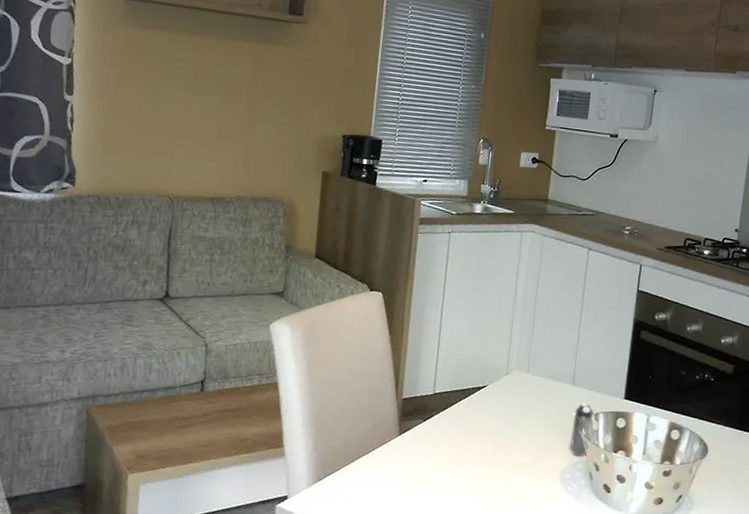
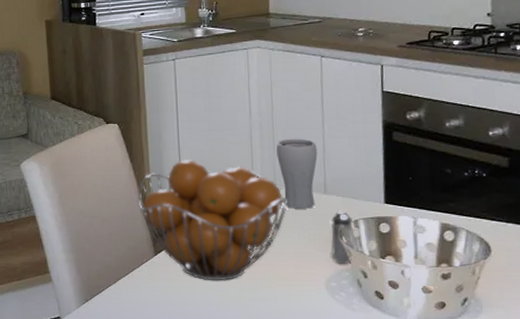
fruit basket: none [390,337,537,467] -> present [138,160,287,282]
drinking glass: none [534,326,572,399] -> present [276,138,318,209]

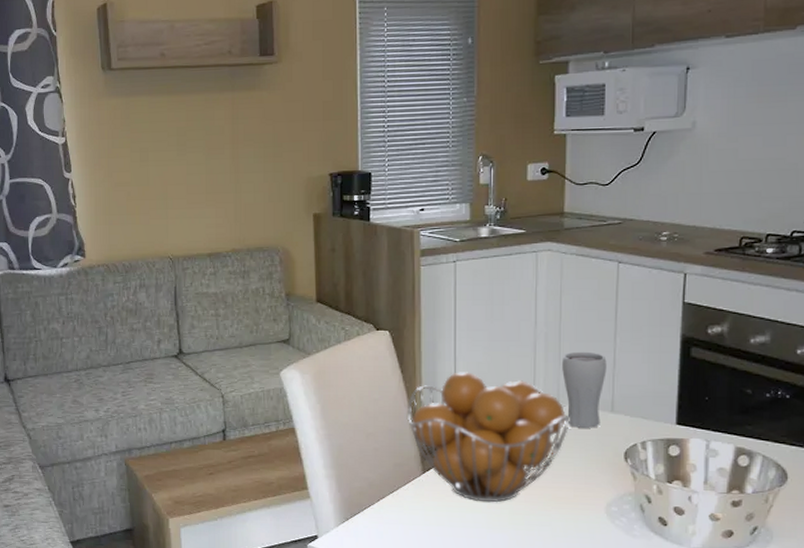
shaker: present [330,210,354,265] -> none [614,430,641,489]

